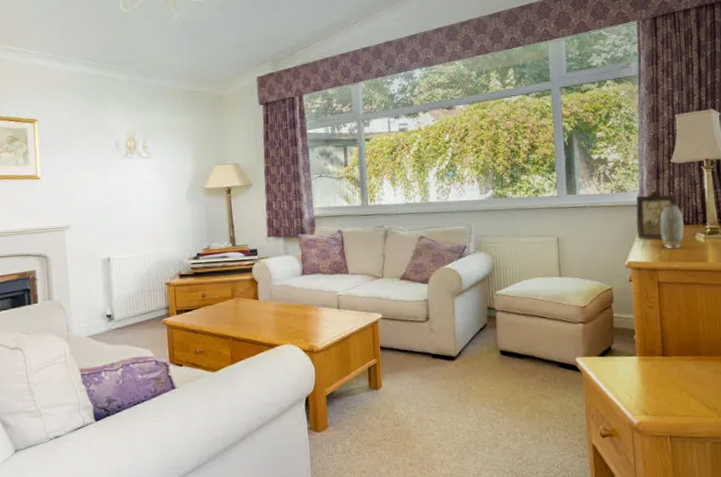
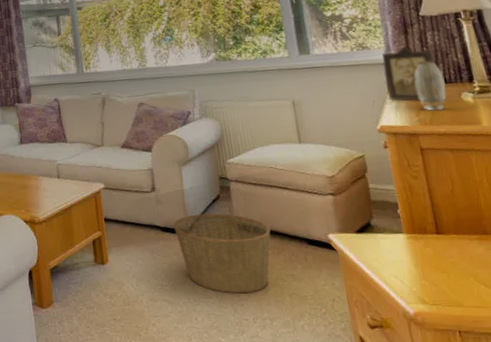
basket: none [443,340,528,412] -> present [173,213,271,294]

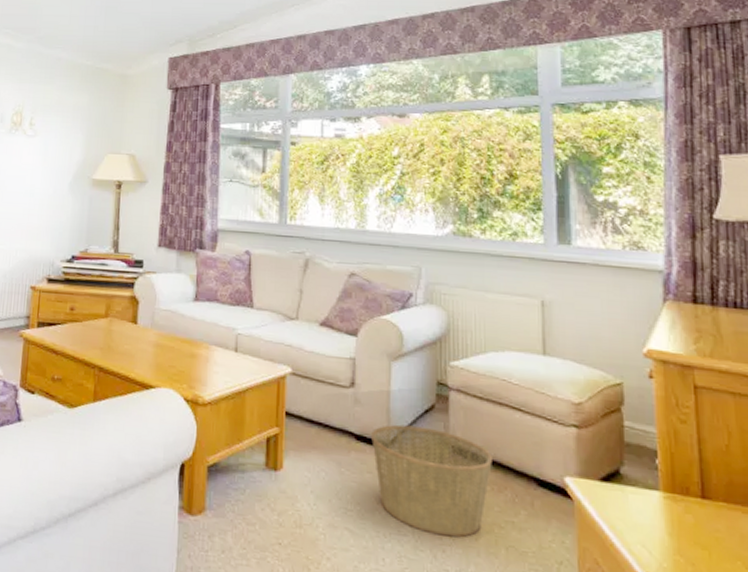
photo frame: present [382,46,434,101] -> none [660,254,724,325]
vase: present [414,60,447,111] -> none [697,275,736,341]

